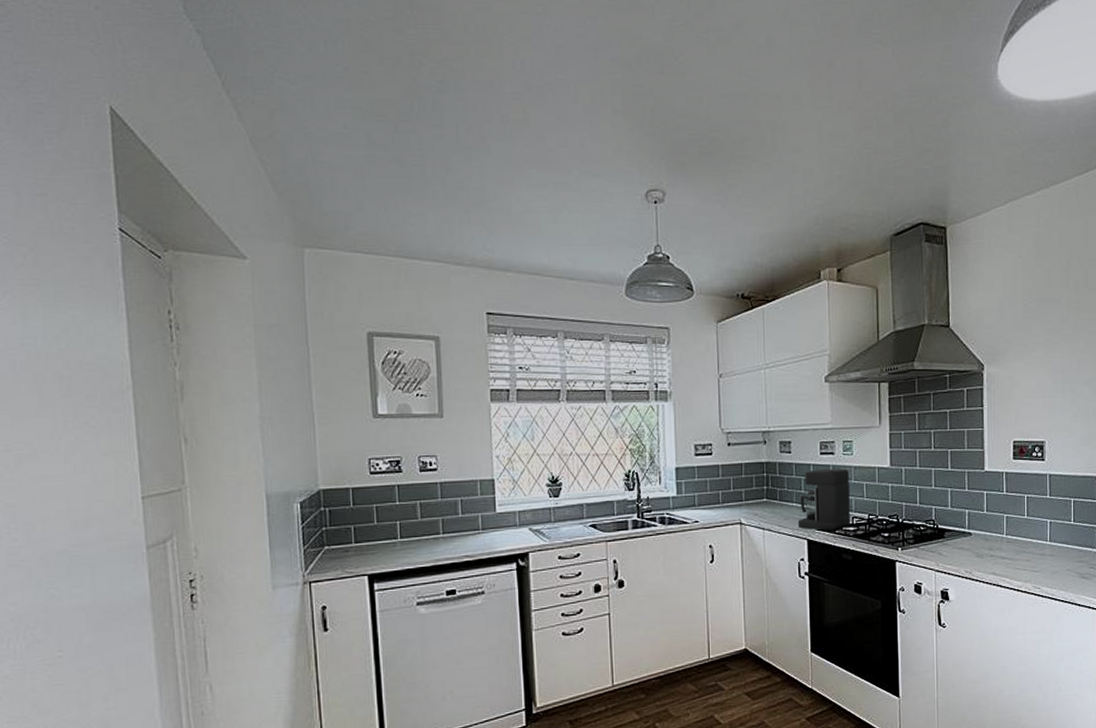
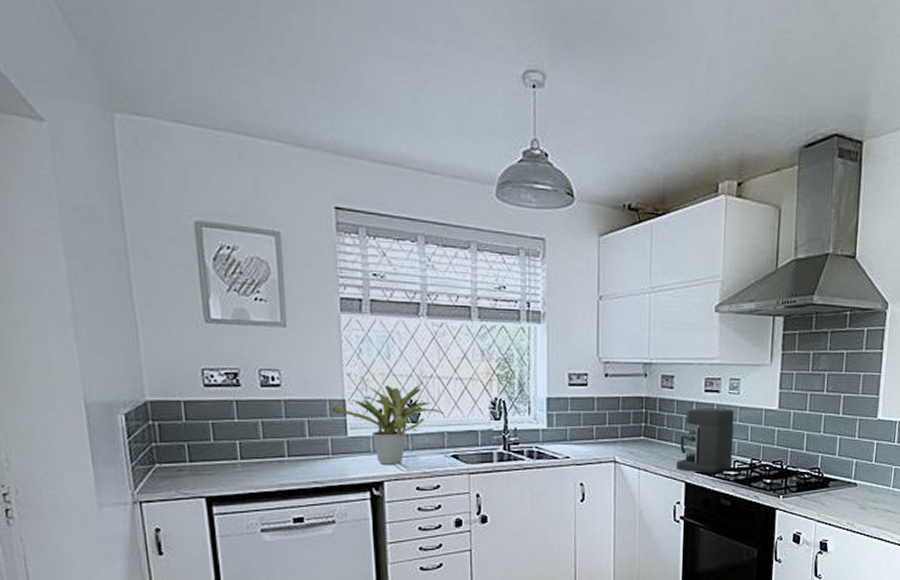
potted plant: none [481,459,583,537] -> present [331,381,444,465]

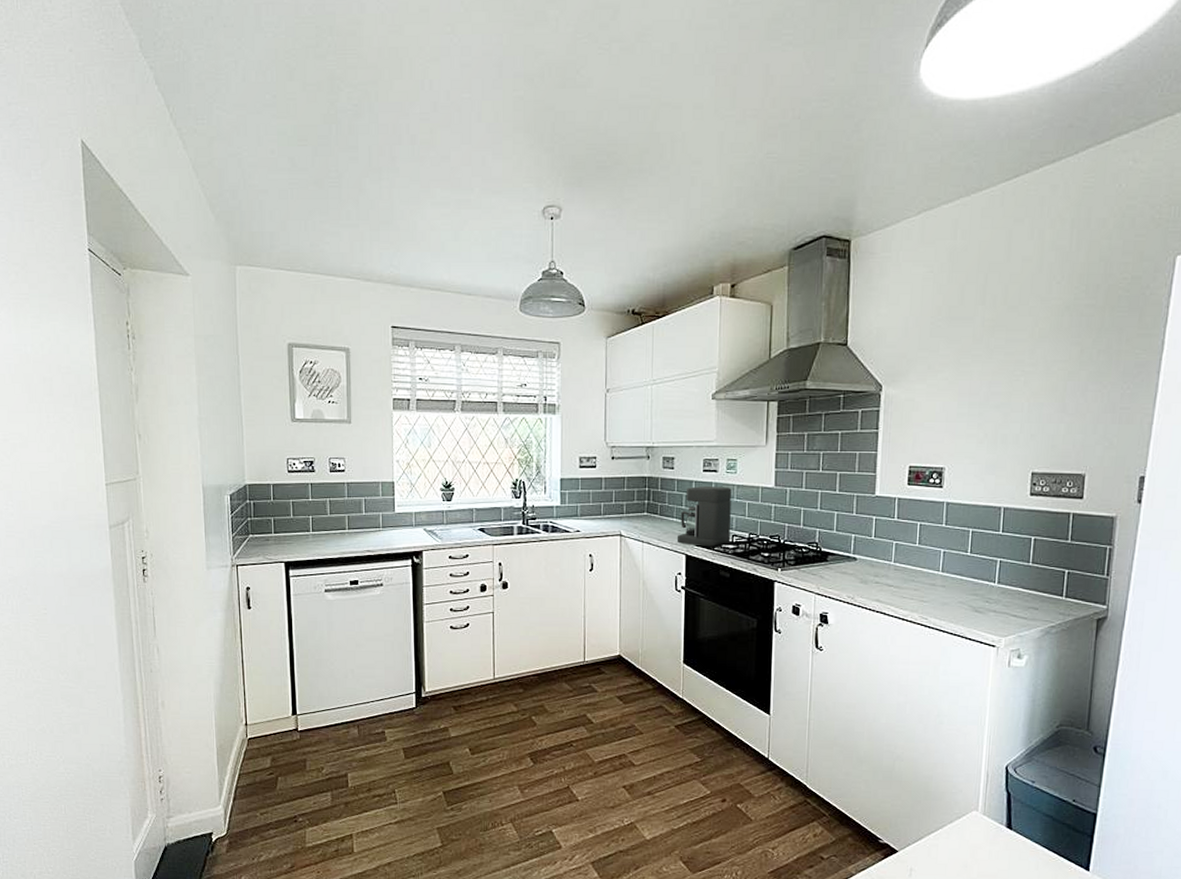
potted plant: present [331,381,444,465] -> none [382,465,473,537]

